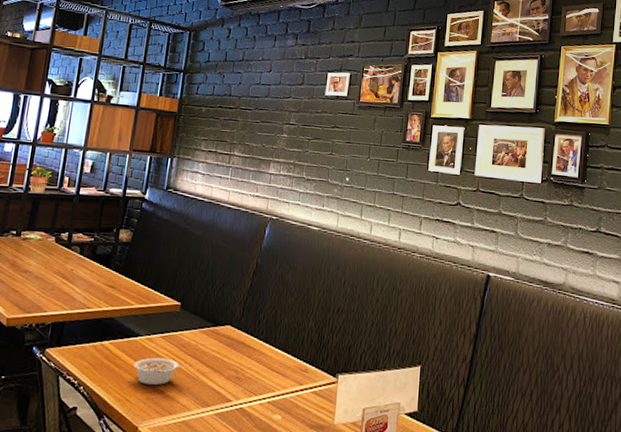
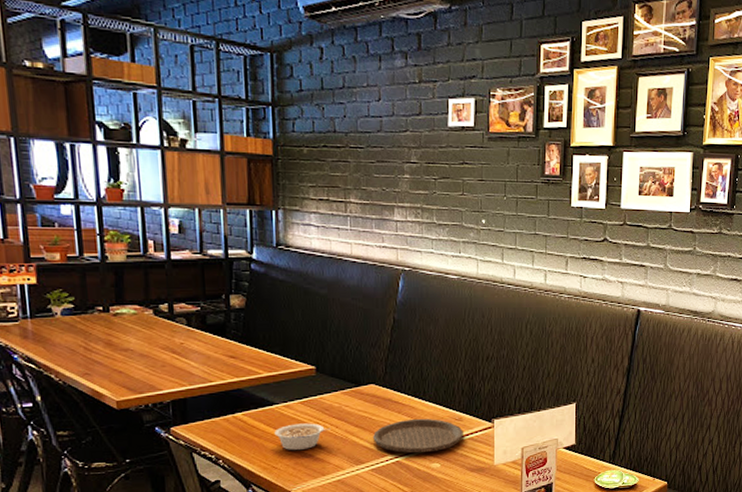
plate: none [222,365,308,402] -> present [373,418,463,453]

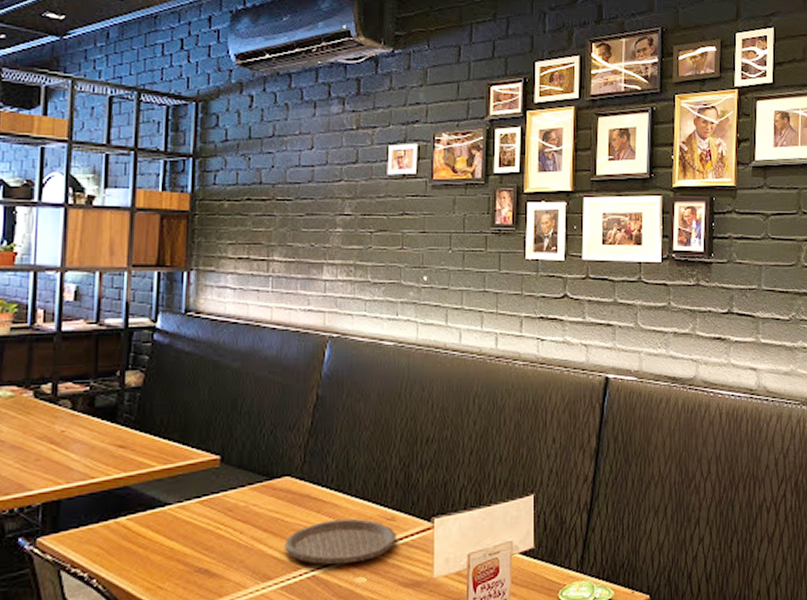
legume: present [274,423,331,451] -> none [164,528,234,565]

